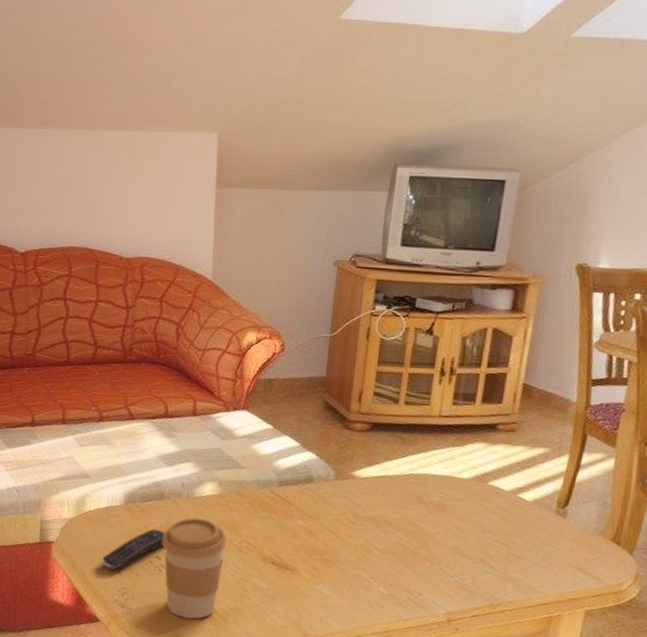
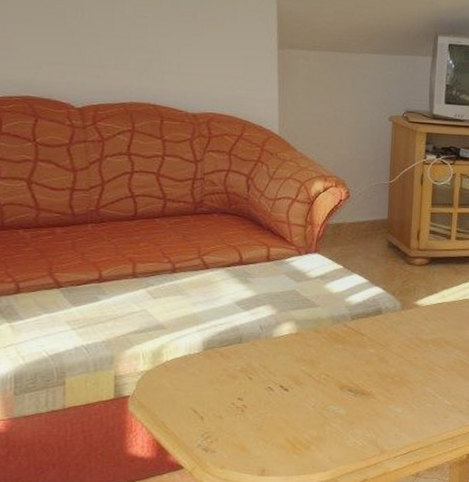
remote control: present [102,528,165,571] -> none [183,372,246,417]
coffee cup: present [162,517,227,619] -> none [243,356,306,452]

